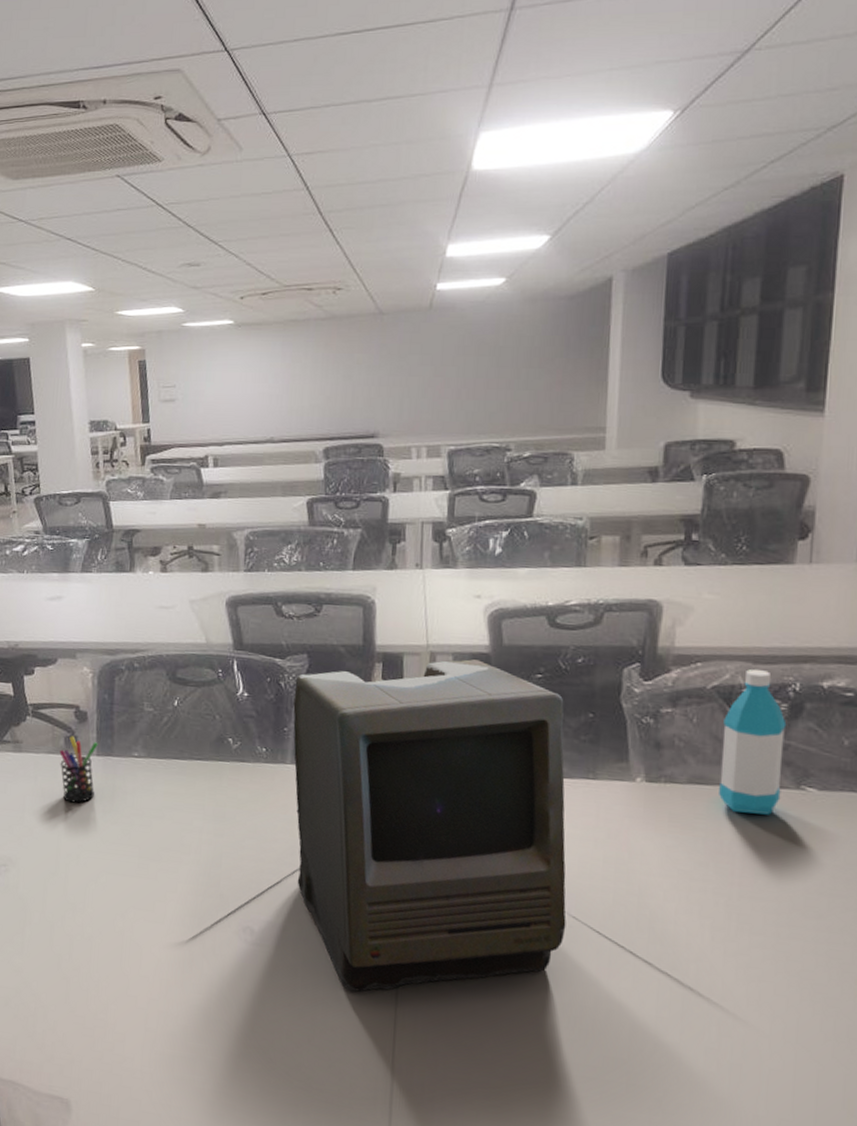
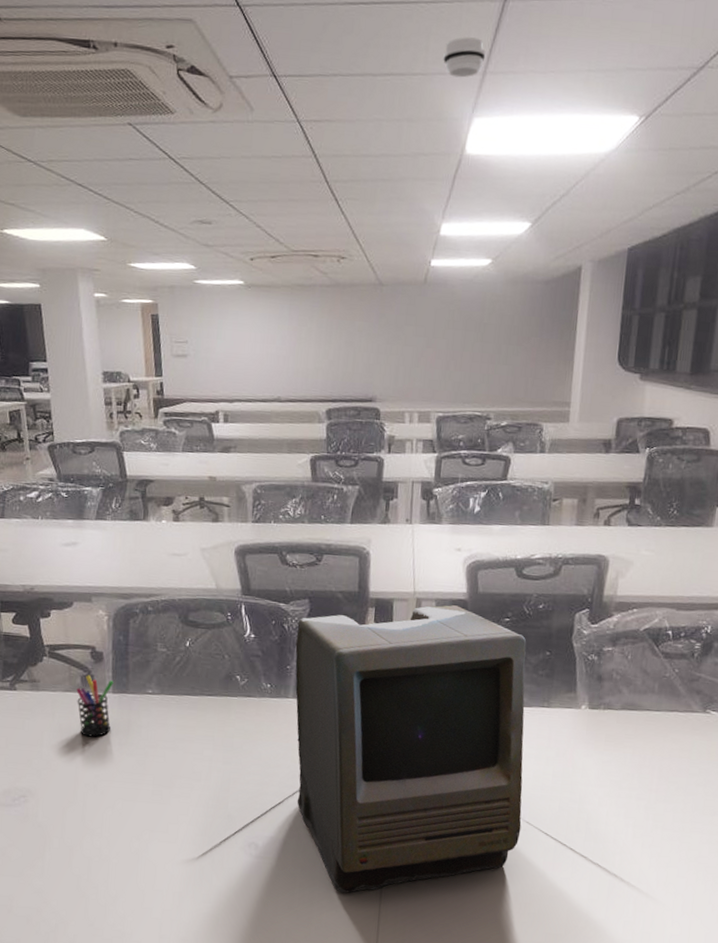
smoke detector: none [444,51,492,94] -> present [443,37,486,78]
water bottle: present [719,669,787,815] -> none [645,614,699,734]

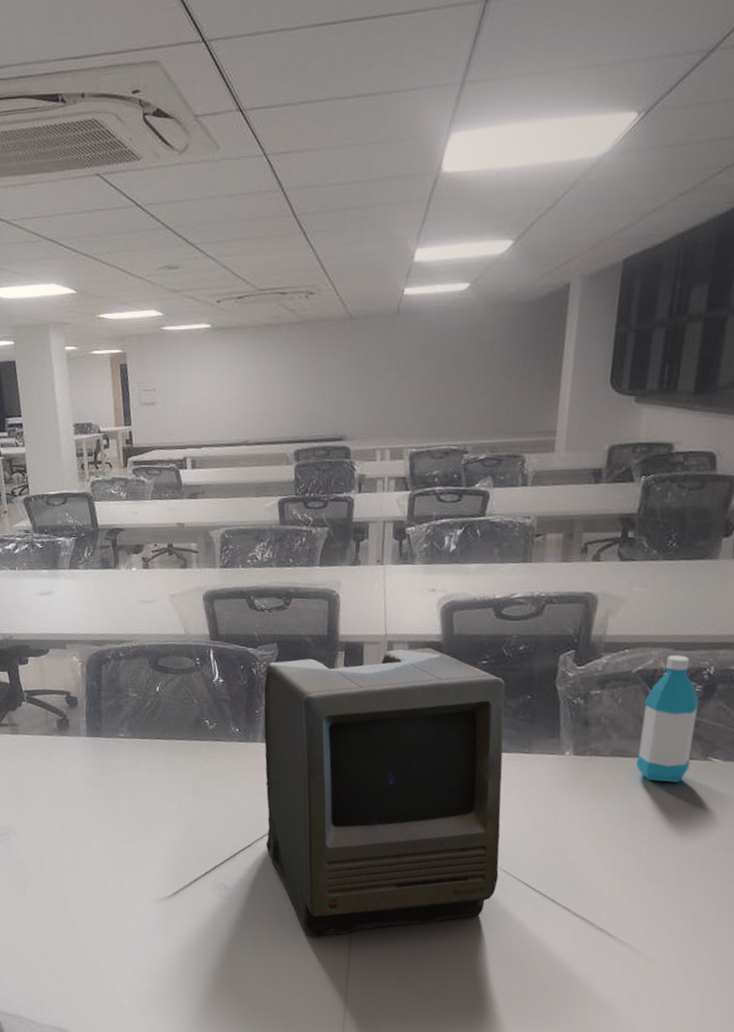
pen holder: present [76,675,114,737] -> none [53,719,88,779]
smoke detector: present [443,37,486,78] -> none [418,46,465,91]
water bottle: none [645,614,699,734] -> present [636,654,700,783]

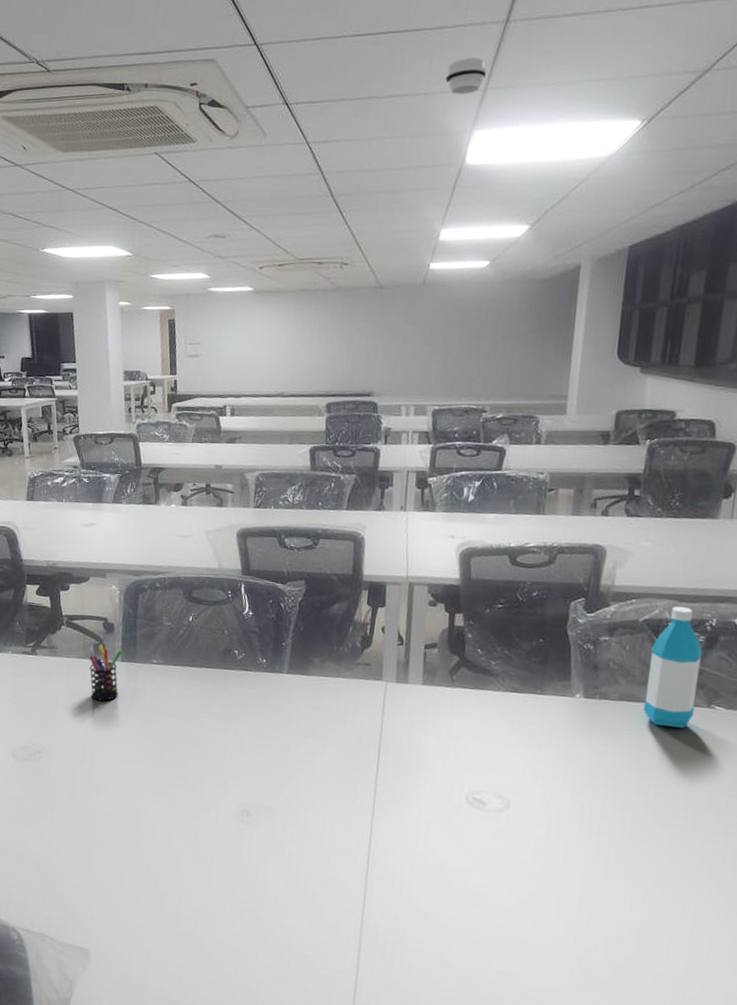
pen holder: none [53,719,88,779] -> present [89,644,123,701]
computer: present [263,647,506,937] -> none [288,589,520,866]
smoke detector: none [418,46,465,91] -> present [445,58,487,95]

